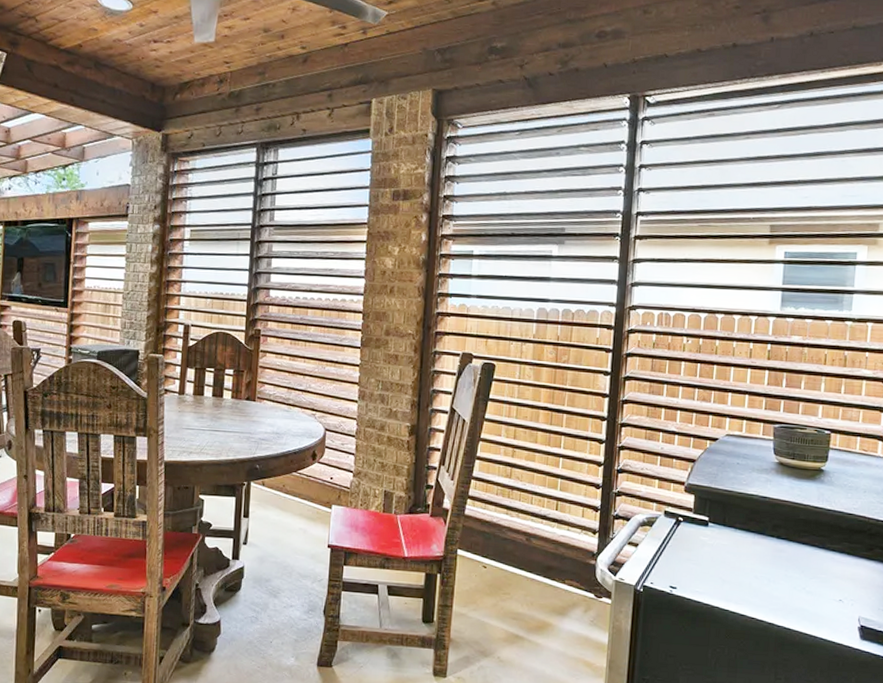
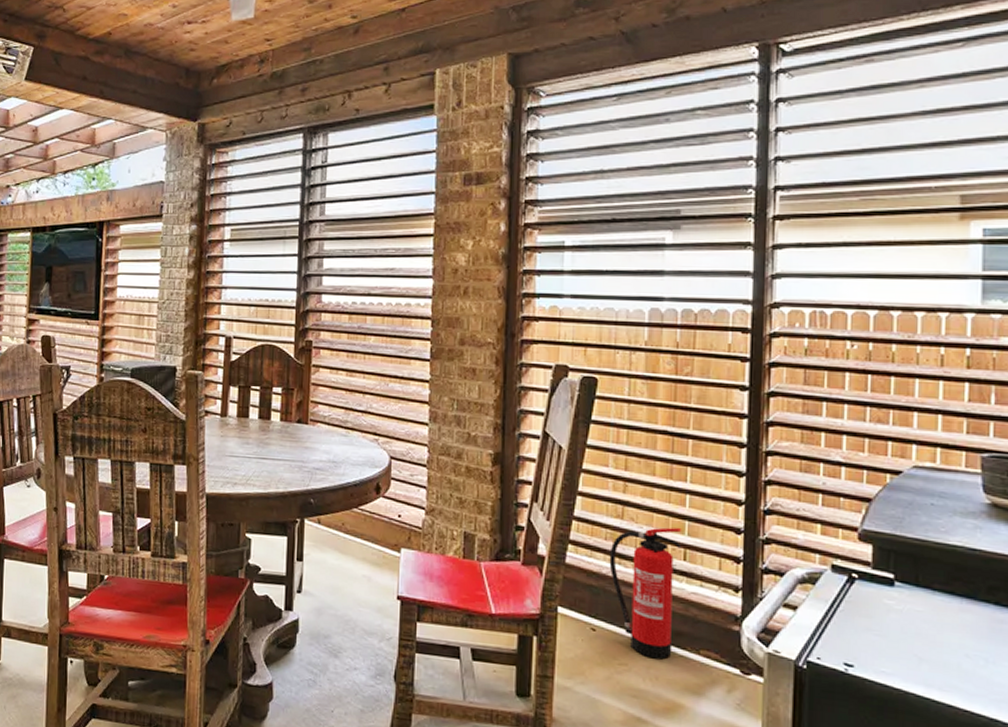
fire extinguisher: none [499,484,555,589] -> present [609,527,681,660]

